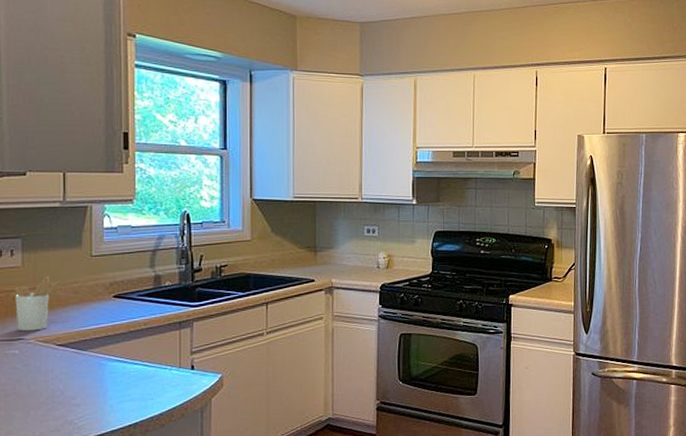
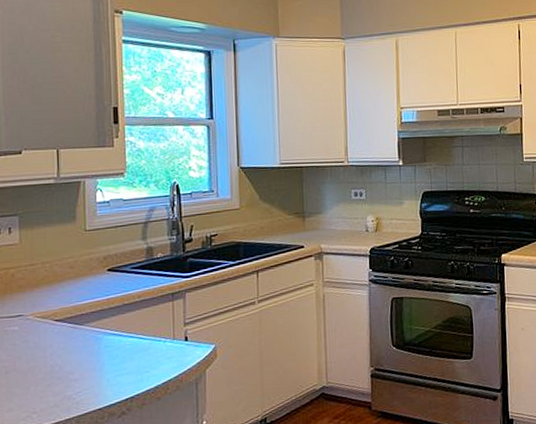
utensil holder: present [14,275,62,332] -> none [12,251,58,308]

